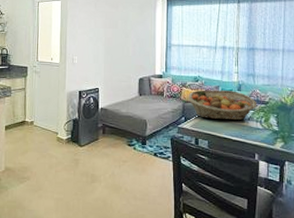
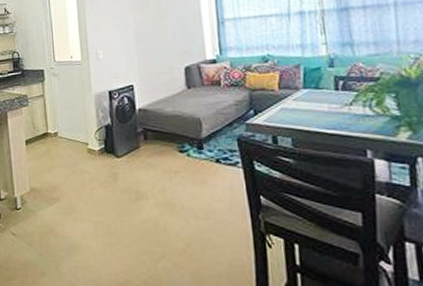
fruit basket: present [188,90,258,121] -> none [255,68,363,109]

